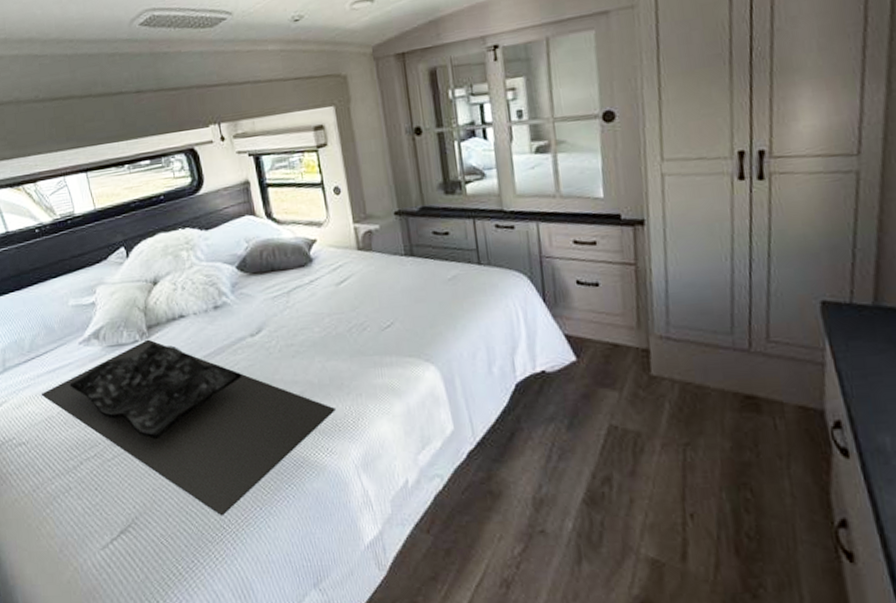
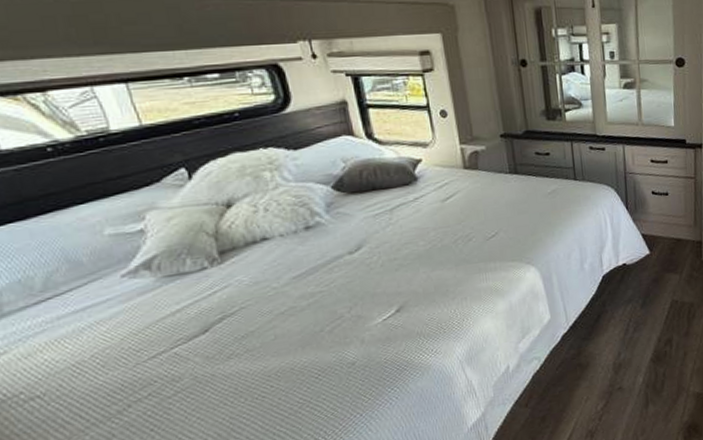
throw blanket: present [42,339,335,515] -> none [65,265,440,429]

